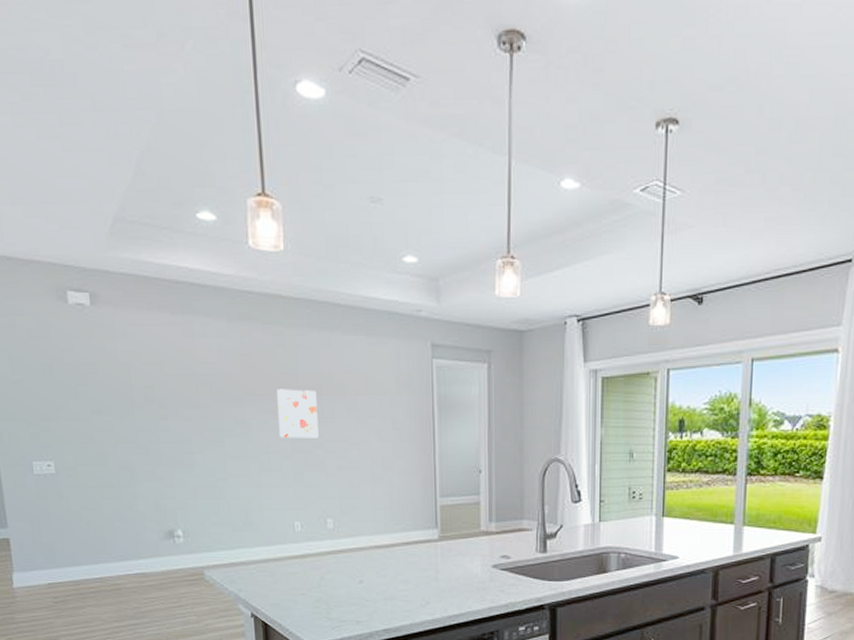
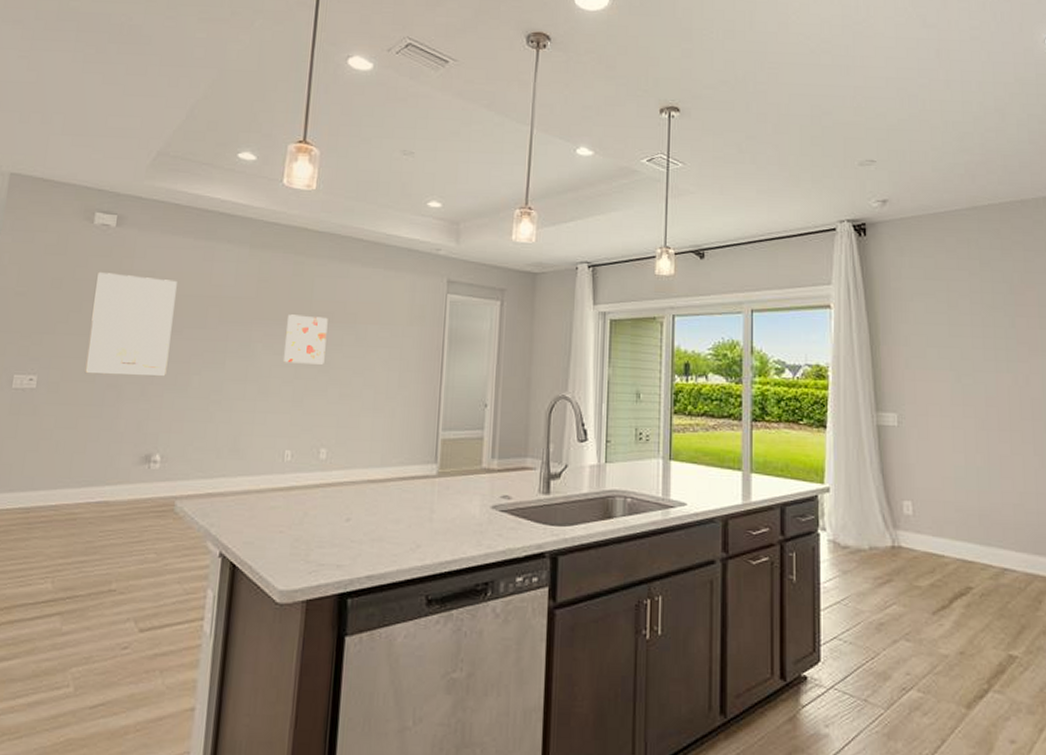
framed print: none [85,355,172,458] -> present [84,273,177,377]

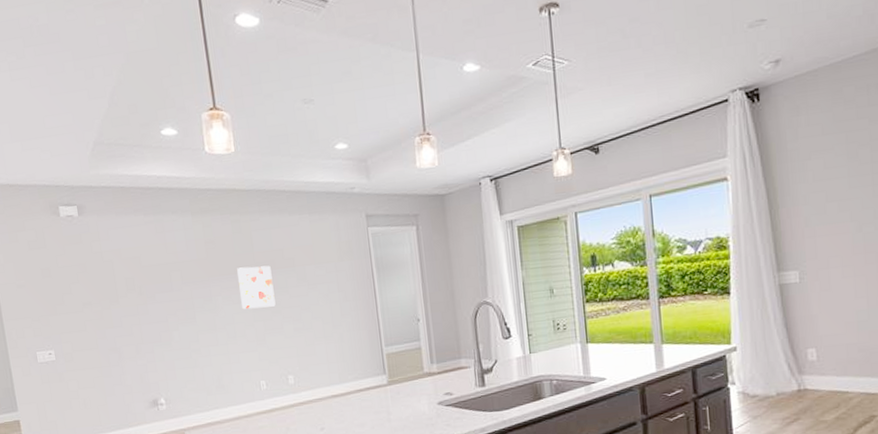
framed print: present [84,273,177,377] -> none [76,254,152,343]

